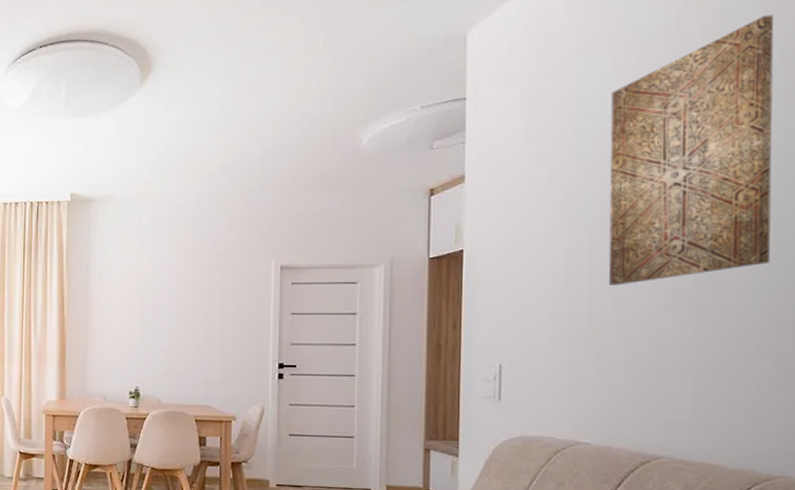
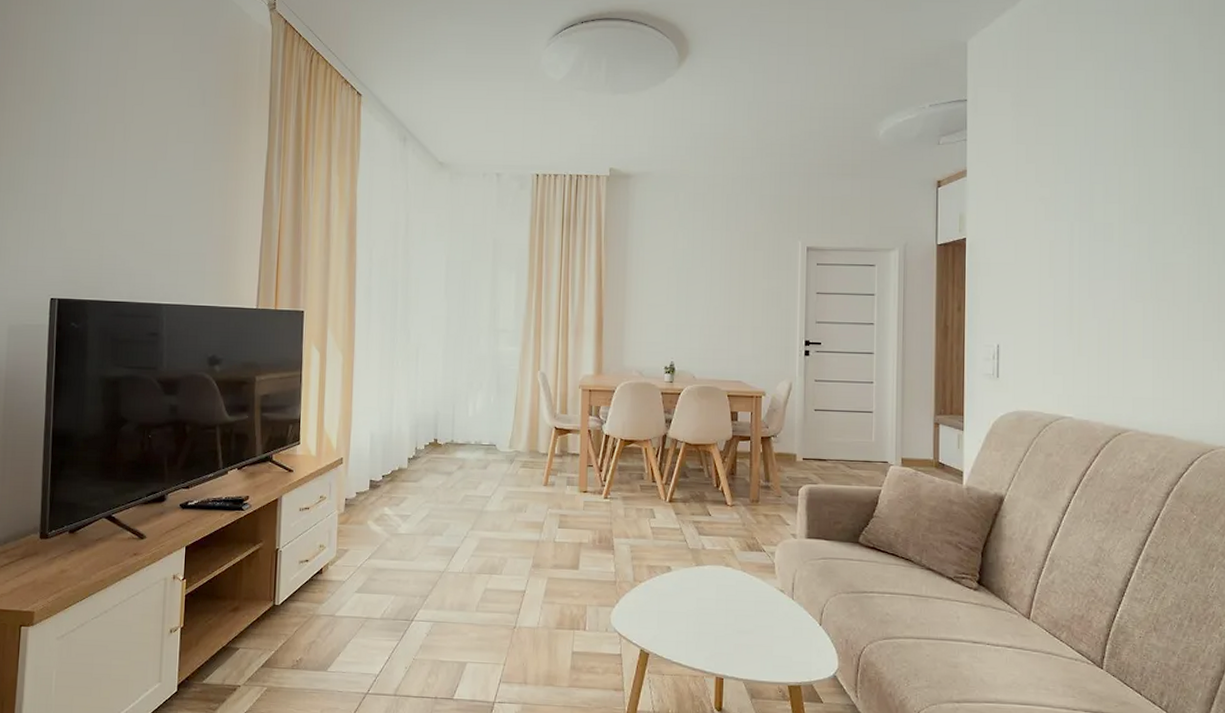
wall art: present [608,14,774,286] -> none [1084,46,1209,275]

